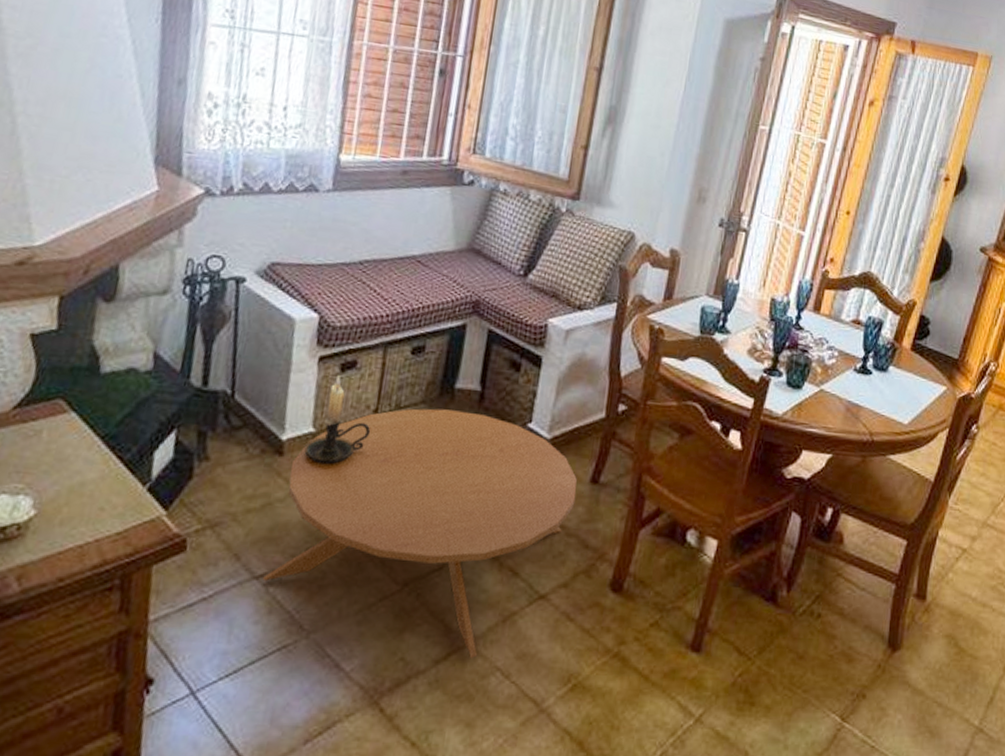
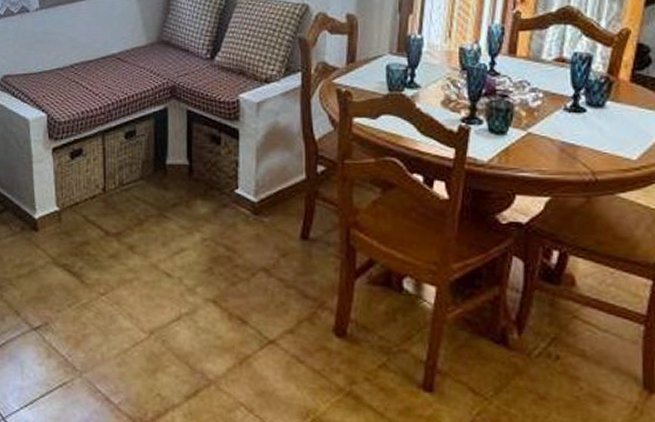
coffee table: present [263,408,577,658] -> none [39,183,289,395]
candle holder: present [304,375,371,465] -> none [53,162,103,237]

